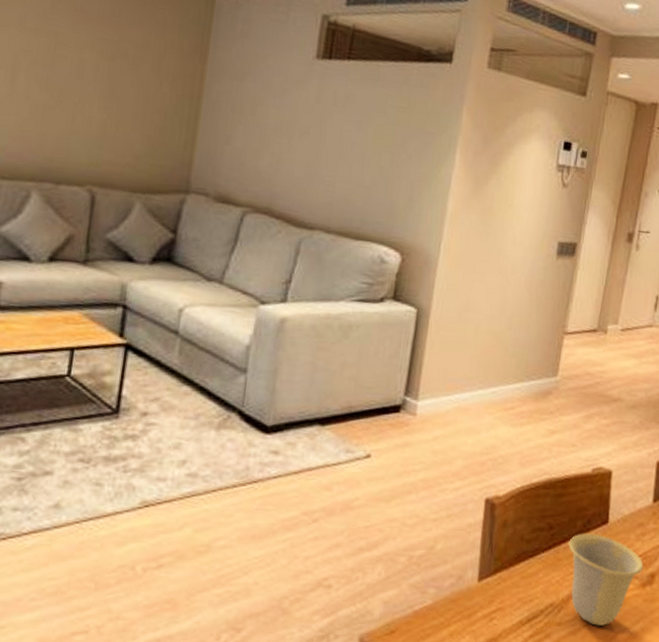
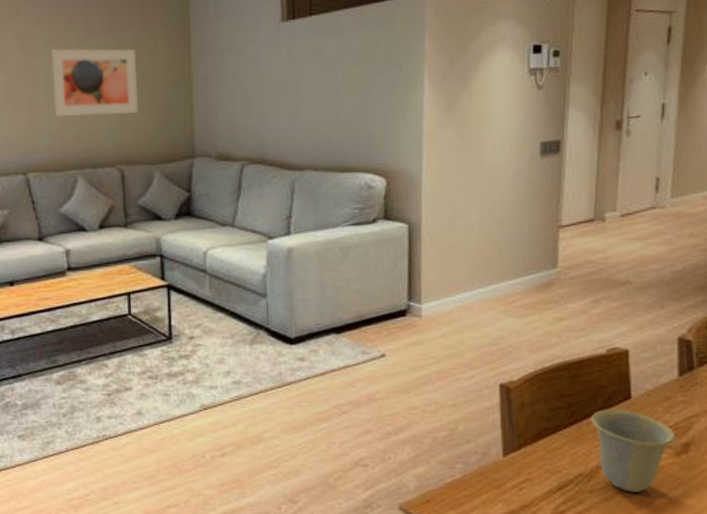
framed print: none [17,26,139,126] -> present [51,48,139,117]

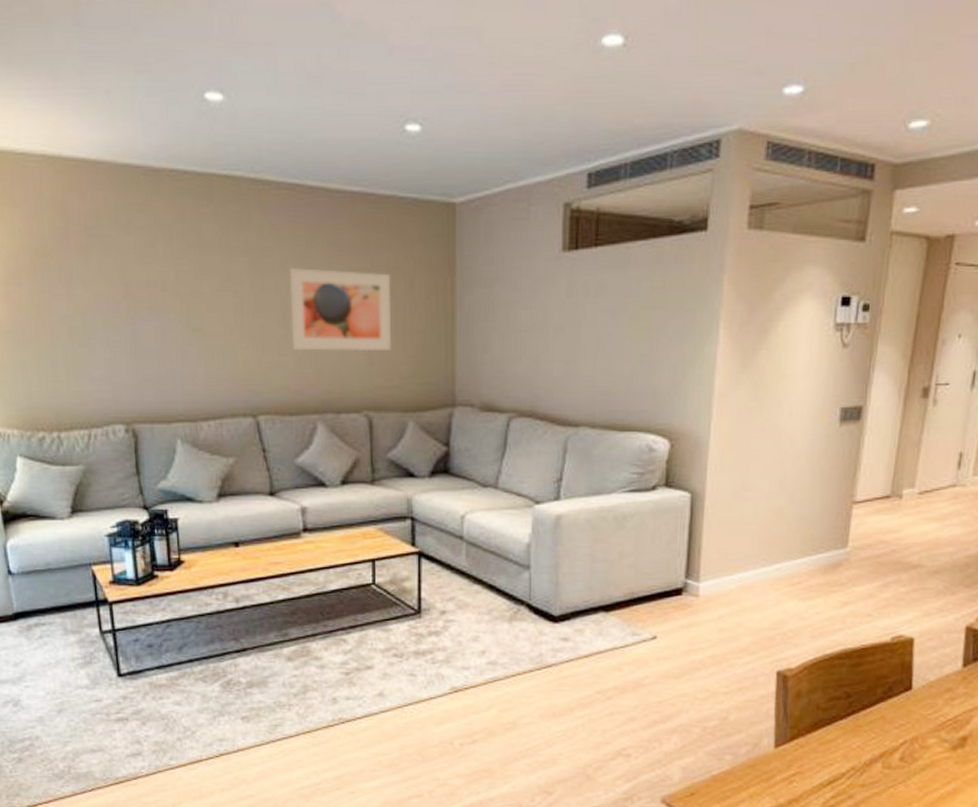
cup: present [591,409,676,492] -> none [868,700,954,787]

